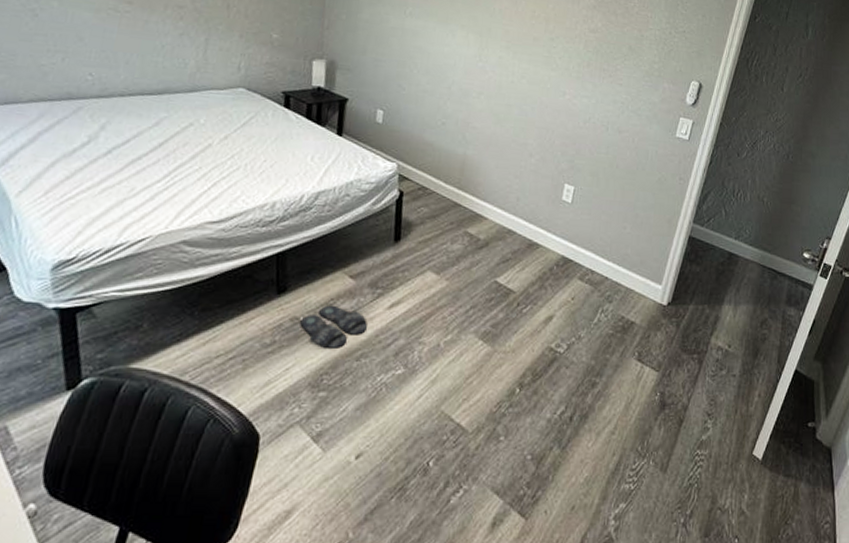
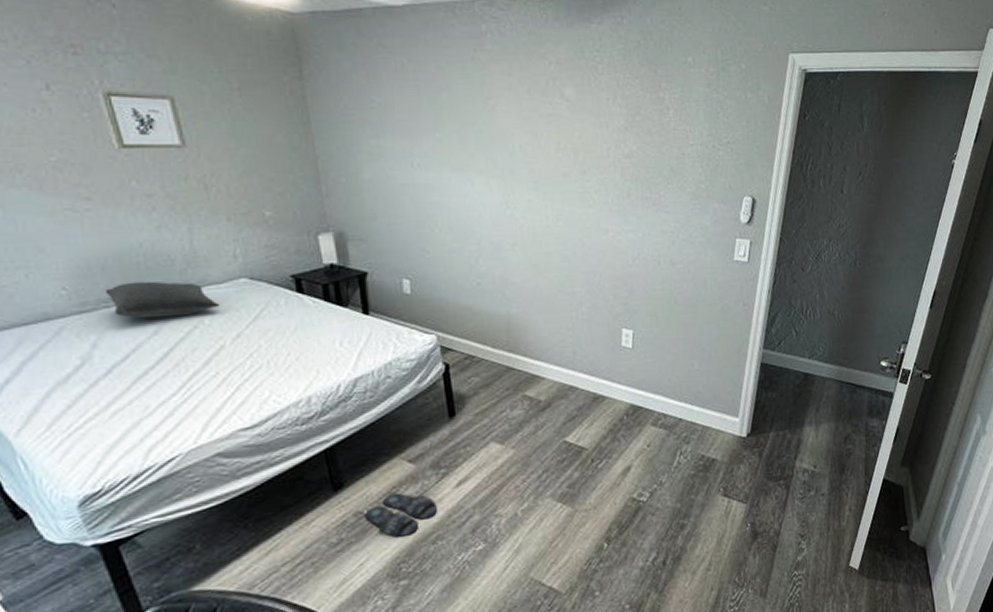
pillow: none [123,77,217,113] -> present [104,281,221,318]

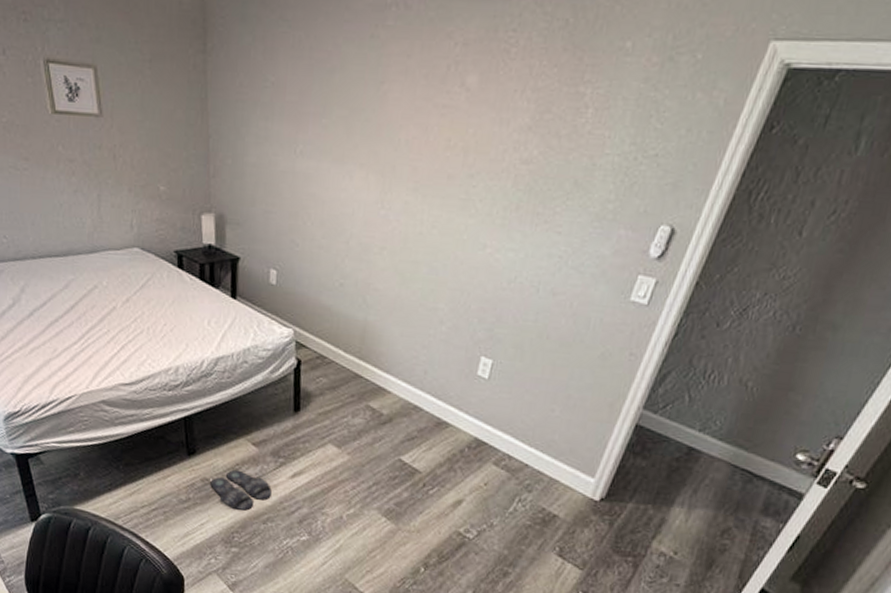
pillow: present [104,281,221,318] -> none [33,238,116,275]

